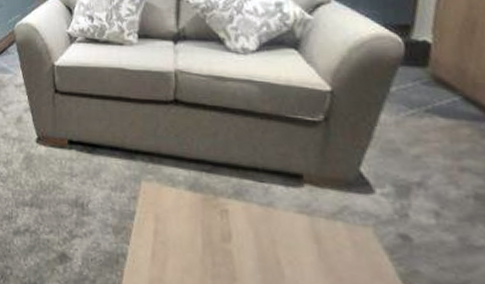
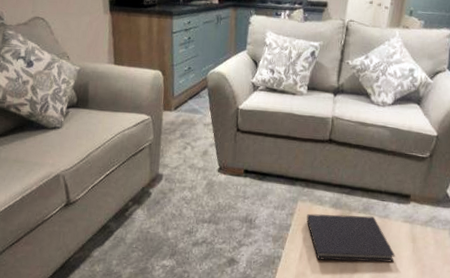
diary: none [155,197,292,272] -> present [306,213,395,263]

